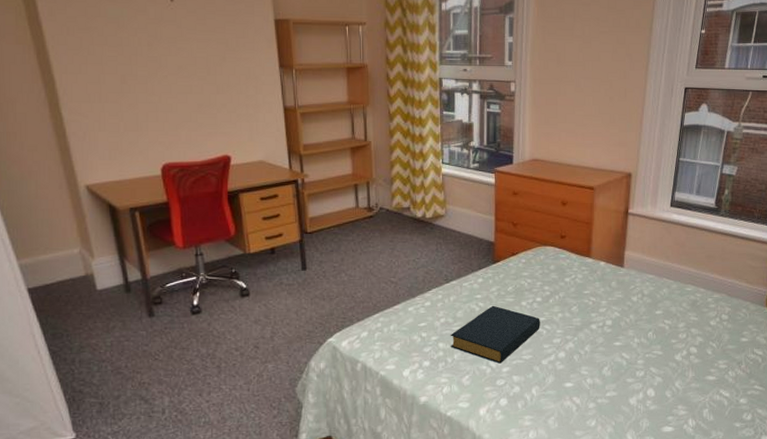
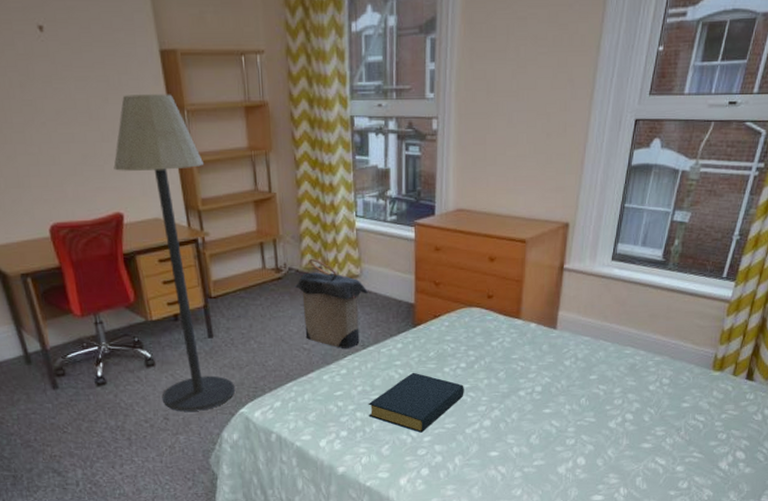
floor lamp: none [225,55,324,340] -> present [113,94,235,412]
laundry hamper: none [384,199,452,282] -> present [294,258,368,348]

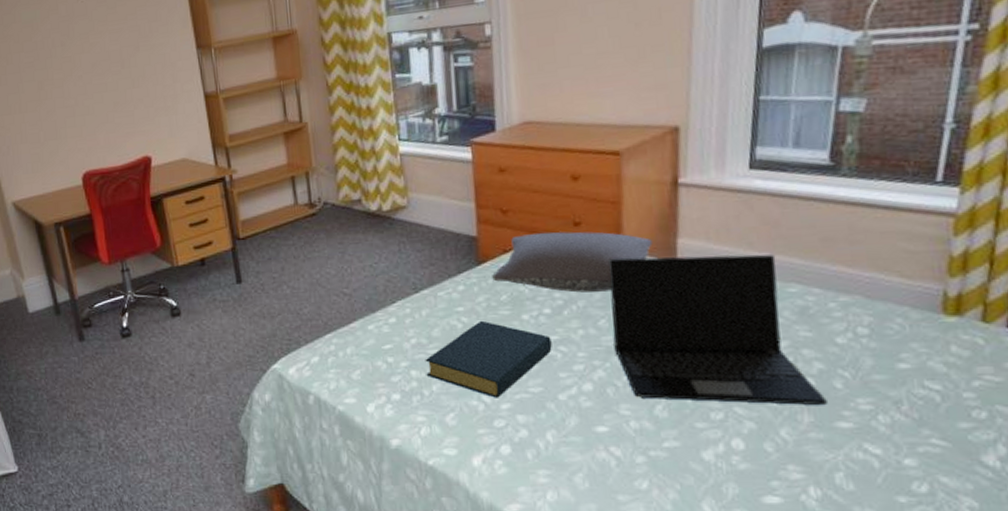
floor lamp: present [113,94,235,412] -> none [143,34,266,367]
laundry hamper: present [294,258,368,348] -> none [330,190,418,293]
pillow: none [424,303,542,351] -> present [492,231,653,293]
laptop: none [508,325,639,433] -> present [609,254,827,406]

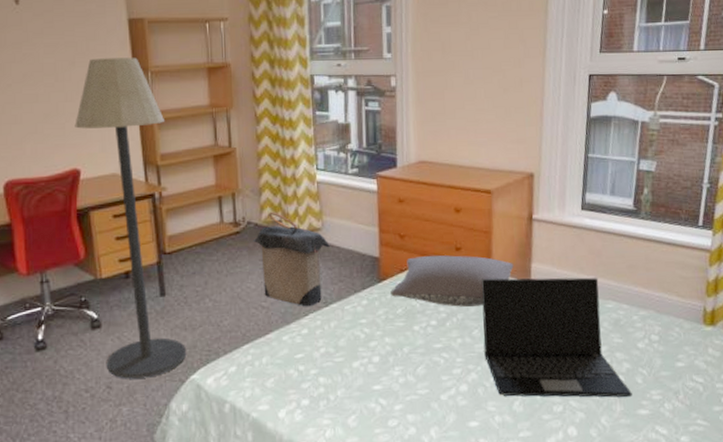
floor lamp: none [143,34,266,367] -> present [75,57,186,379]
laundry hamper: none [330,190,418,293] -> present [253,212,330,306]
hardback book: present [425,320,552,398] -> none [332,331,437,400]

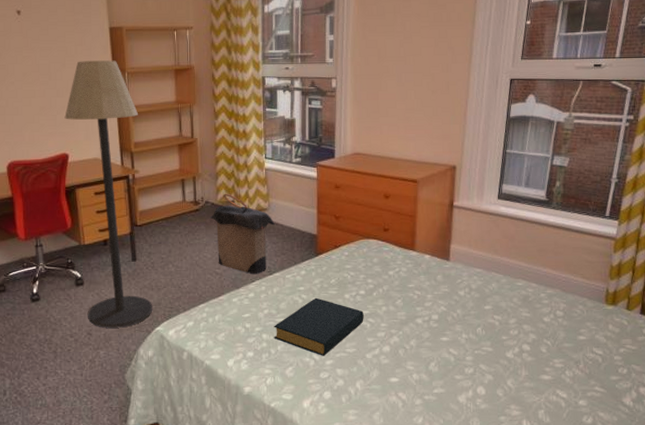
hardback book: none [332,331,437,400] -> present [273,297,364,356]
pillow: present [390,255,514,307] -> none [326,235,435,280]
laptop: present [482,277,632,398] -> none [405,256,537,364]

